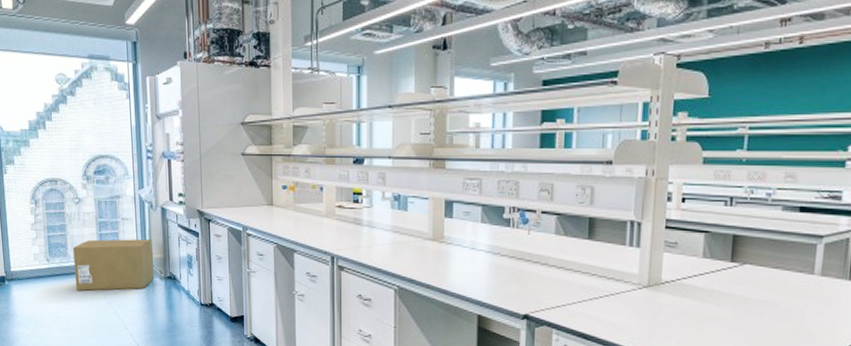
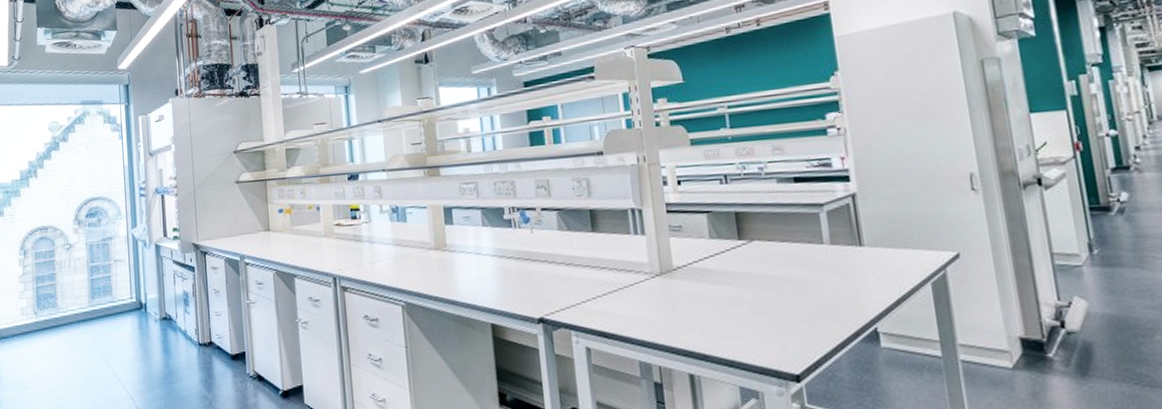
box: present [73,238,155,291] -> none [63,278,149,344]

